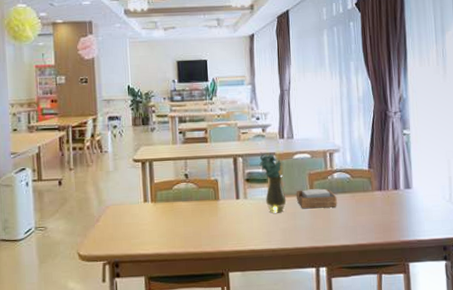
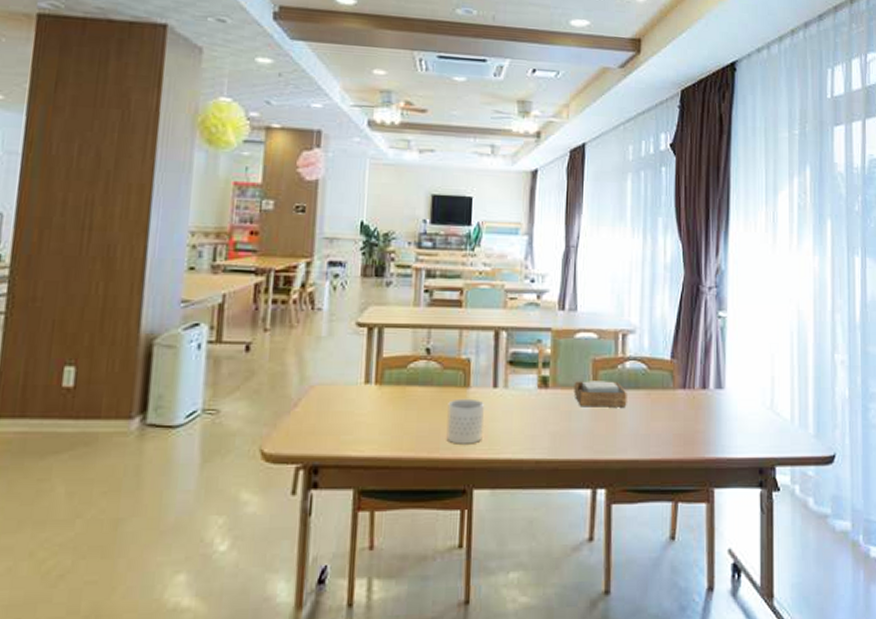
mug: none [205,208,232,241] -> present [446,398,484,444]
vase: present [259,152,287,213] -> none [529,326,561,410]

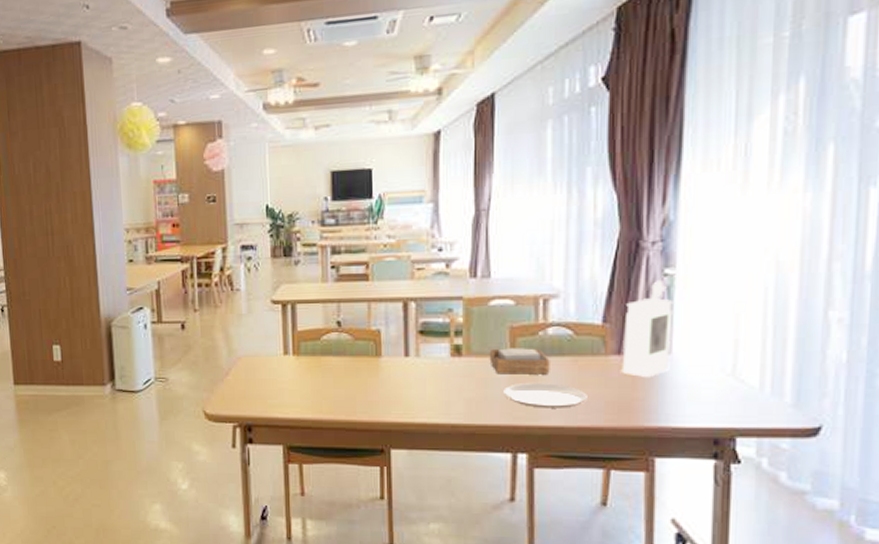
mug: present [446,398,484,444] -> none [361,367,397,409]
plate: none [586,416,659,441] -> present [503,383,587,408]
tissue box: none [686,320,726,410] -> present [621,279,673,377]

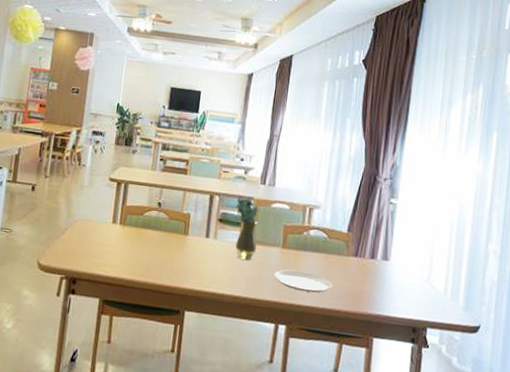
vase: none [439,295,475,378] -> present [235,194,258,260]
napkin holder: present [489,348,550,375] -> none [267,240,309,265]
tissue box: present [621,279,673,377] -> none [357,205,395,276]

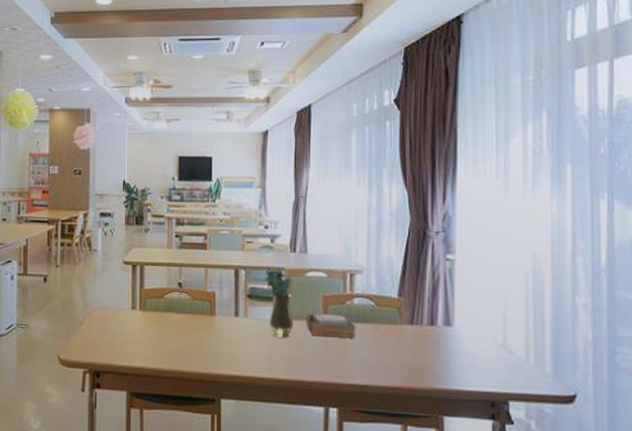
napkin holder: none [267,240,309,265] -> present [306,313,356,338]
plate: present [274,269,332,293] -> none [317,345,387,369]

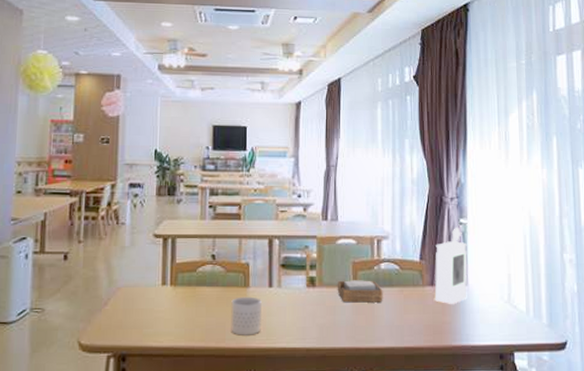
mug: none [197,324,228,362] -> present [231,296,262,336]
vase: present [265,265,294,338] -> none [298,234,326,306]
tissue box: none [414,263,454,345] -> present [434,227,468,304]

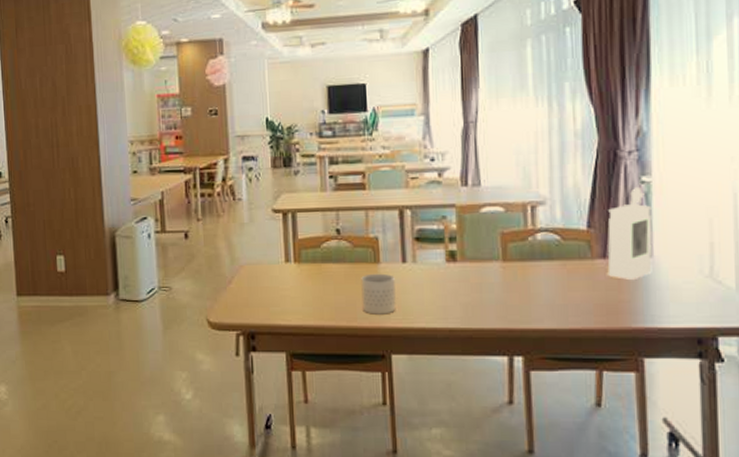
napkin holder: present [337,280,383,303] -> none [482,253,541,279]

